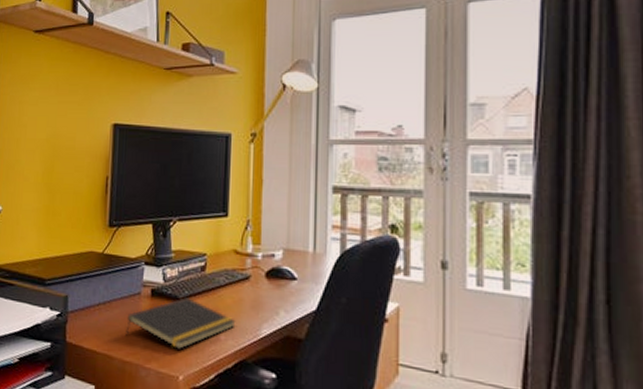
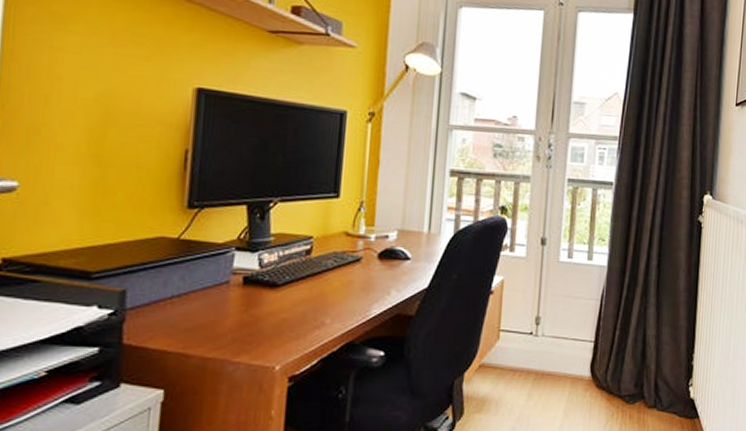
notepad: present [126,296,236,349] -> none [208,282,344,338]

